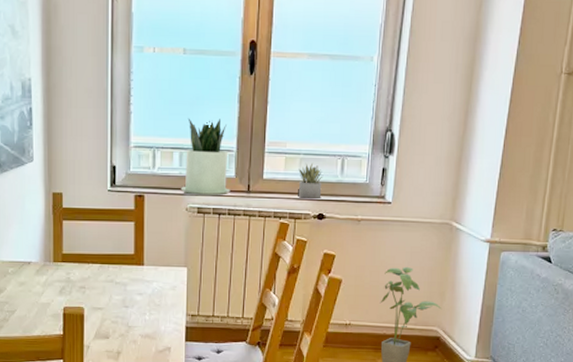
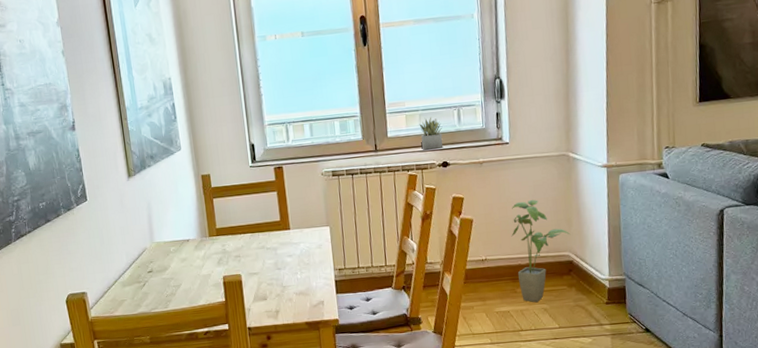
planter: present [180,118,230,196] -> none [313,89,360,161]

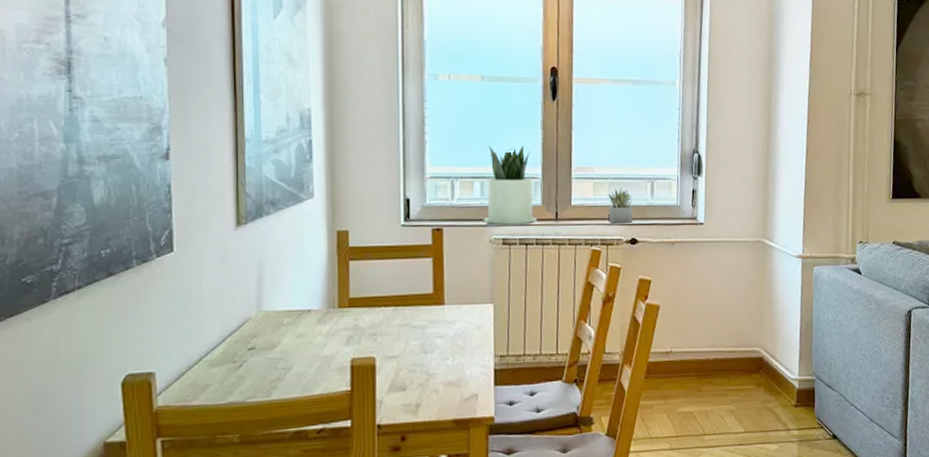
planter: none [313,89,360,161] -> present [483,146,537,226]
house plant: present [511,200,570,303] -> none [700,288,761,403]

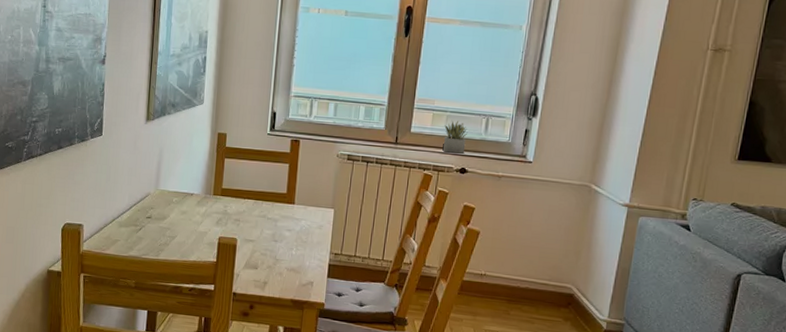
planter: present [483,146,537,226] -> none [333,73,380,146]

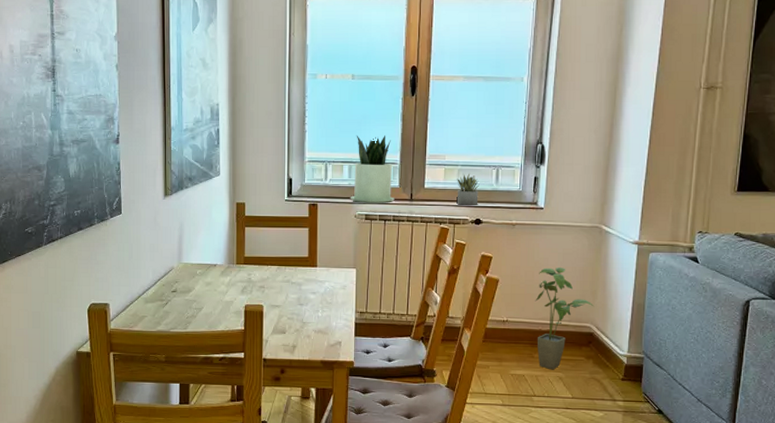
planter: none [333,73,380,146] -> present [350,135,395,204]
house plant: none [513,223,576,329] -> present [535,267,593,370]

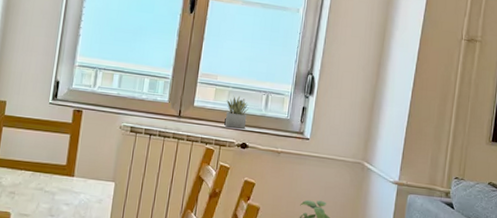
planter: present [350,135,395,204] -> none [117,45,165,118]

